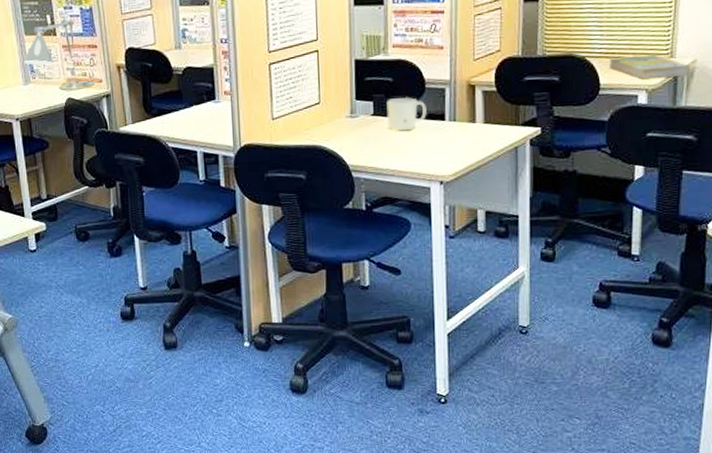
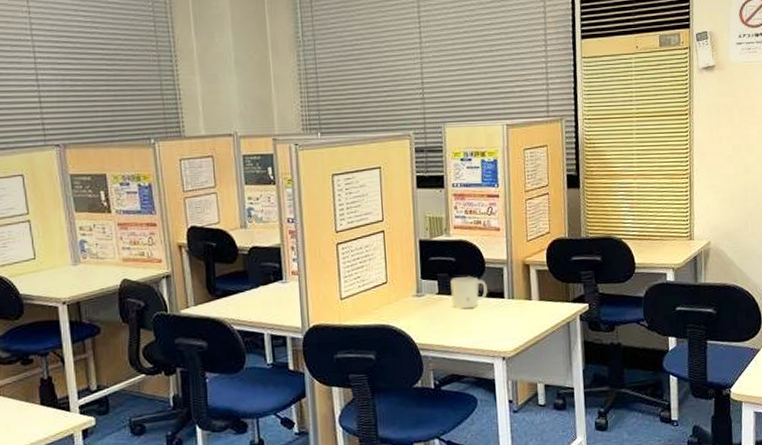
desk lamp: present [23,19,95,90] -> none [72,196,154,271]
book: present [609,54,691,80] -> none [641,237,707,259]

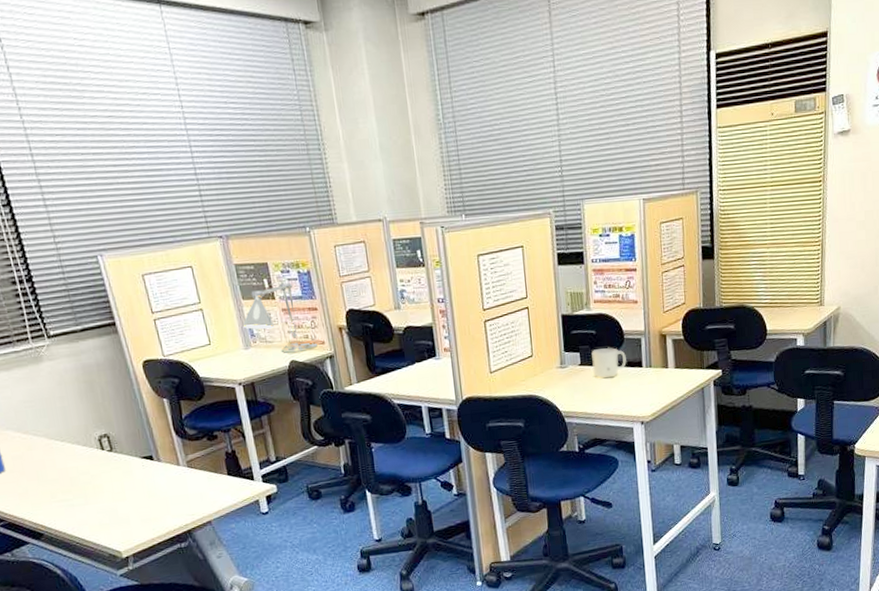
desk lamp: none [72,196,154,271] -> present [242,282,318,353]

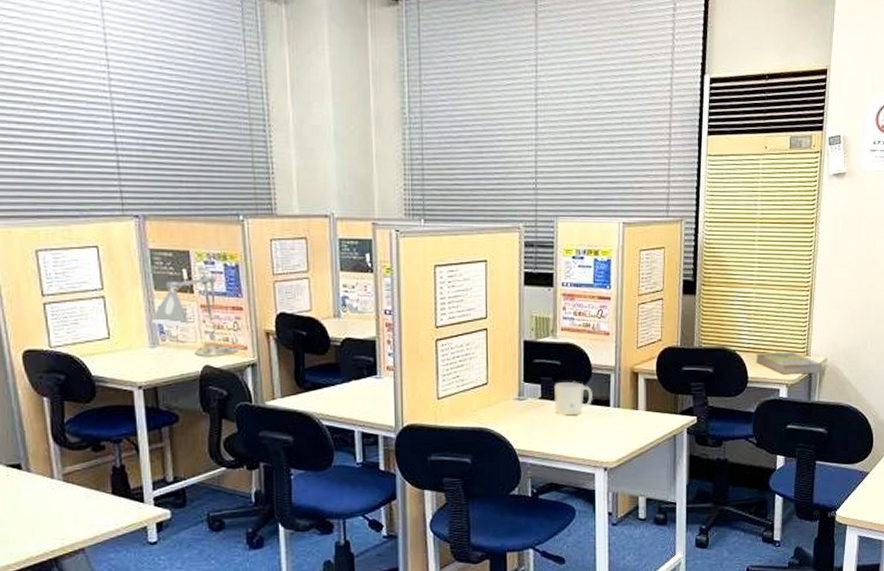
book: none [773,303,836,325] -> present [756,352,822,375]

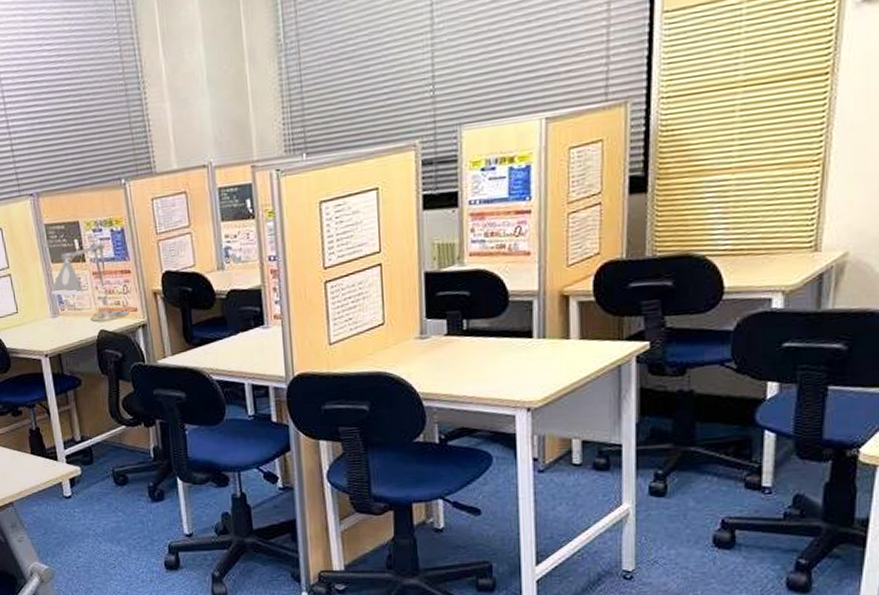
mug: present [553,381,593,416] -> none [462,312,511,353]
book: present [756,352,822,375] -> none [736,248,841,280]

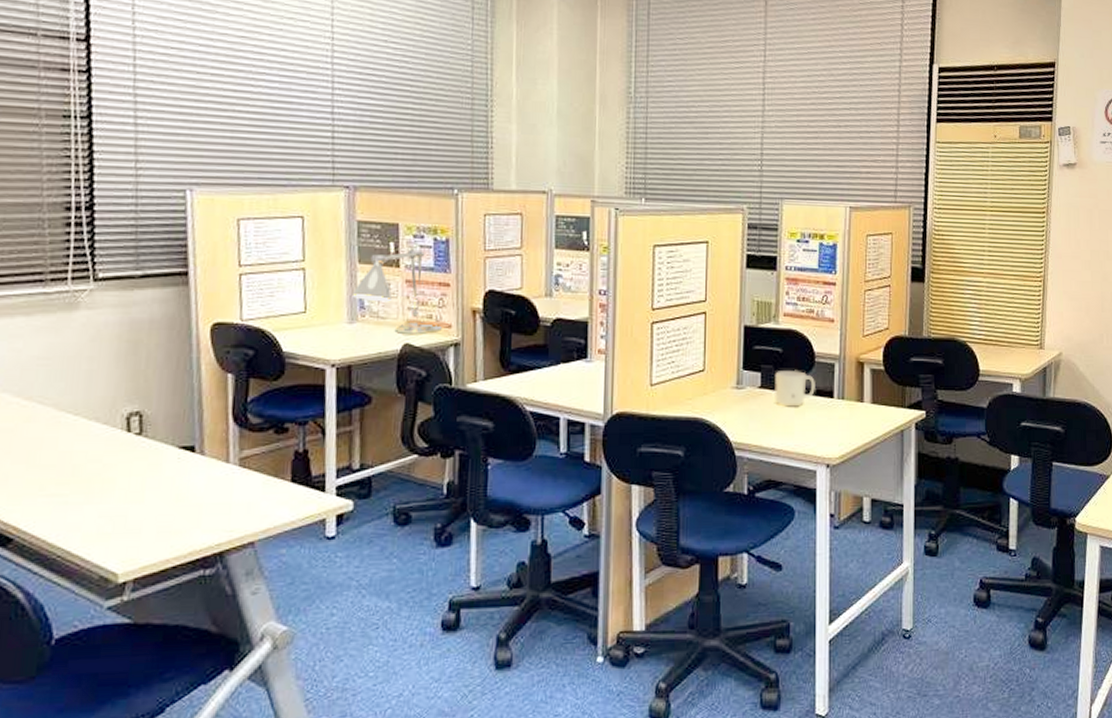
mug: none [462,312,511,353] -> present [773,369,815,407]

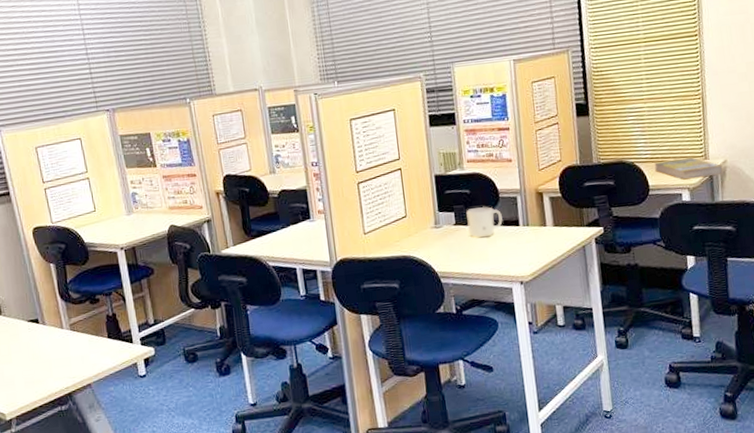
desk lamp: present [351,249,442,334] -> none [125,151,196,218]
book: none [987,344,1057,369] -> present [654,157,723,180]

